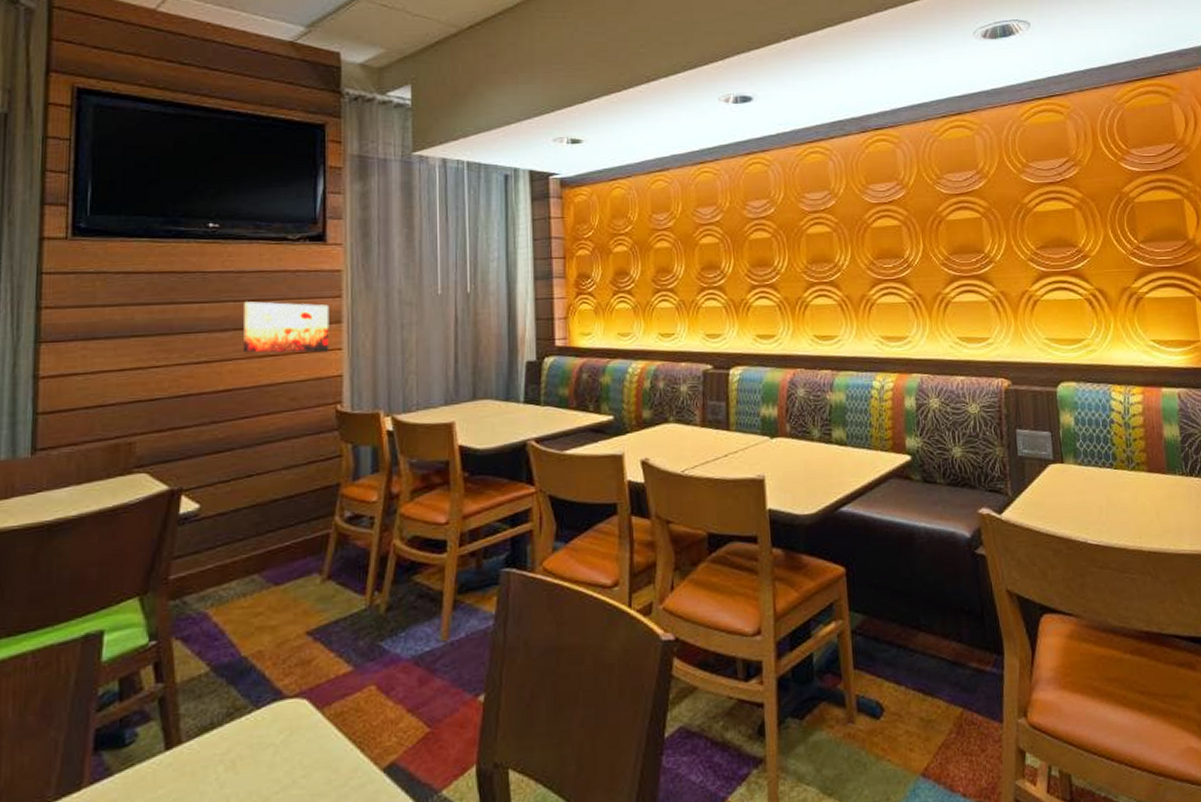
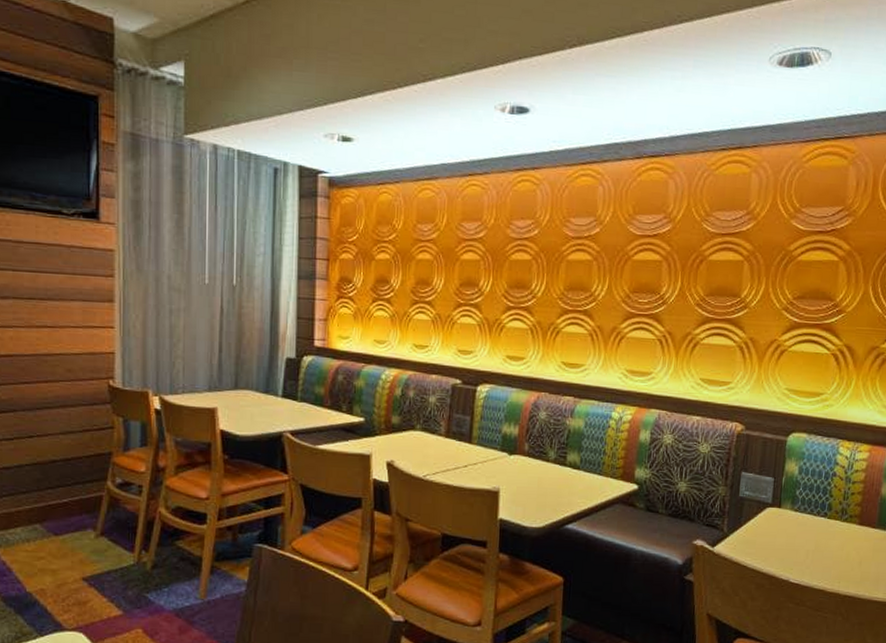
wall art: present [244,301,329,353] -> none [22,272,102,329]

